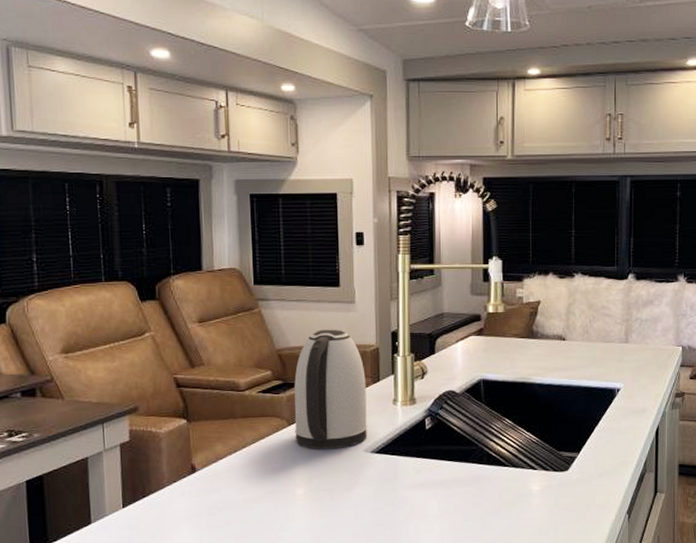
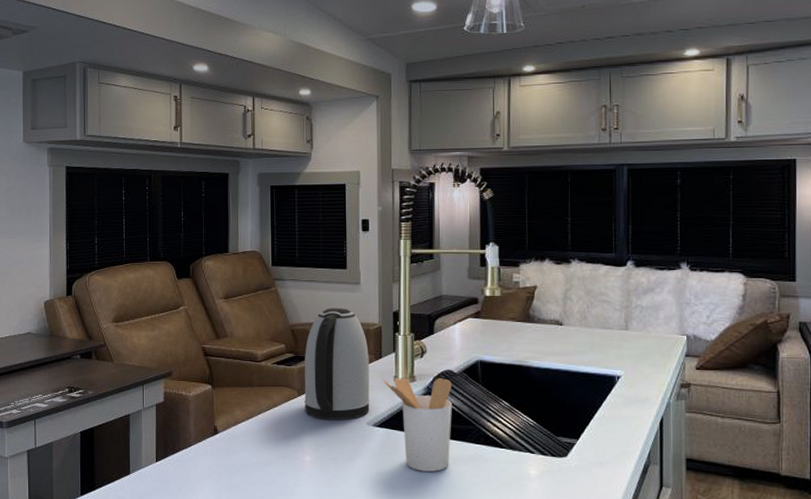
utensil holder: none [382,399,454,496] -> present [383,378,452,472]

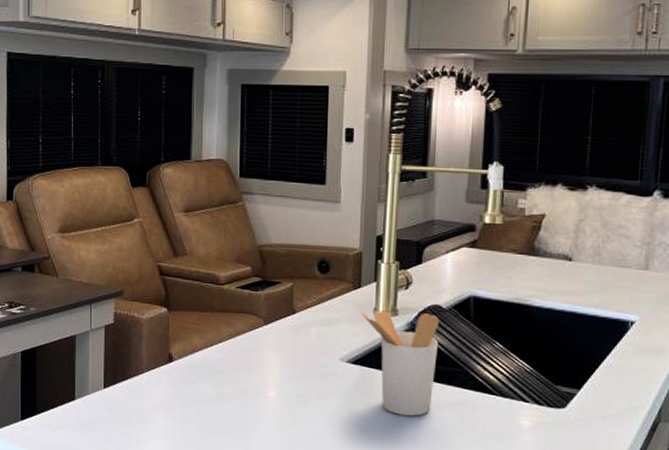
kettle: present [304,308,370,420] -> none [271,228,347,354]

